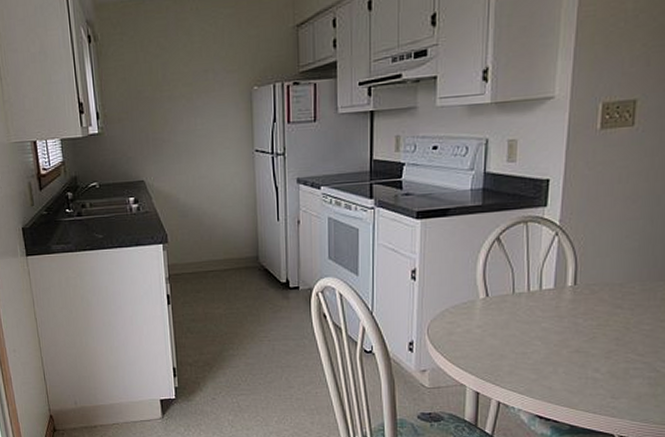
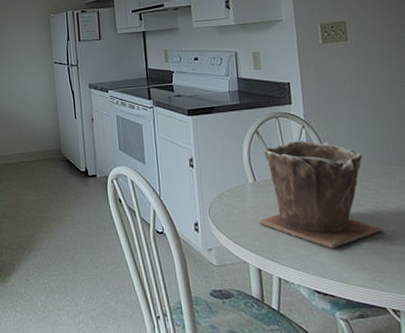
plant pot: none [483,250,628,372] -> present [257,140,383,249]

